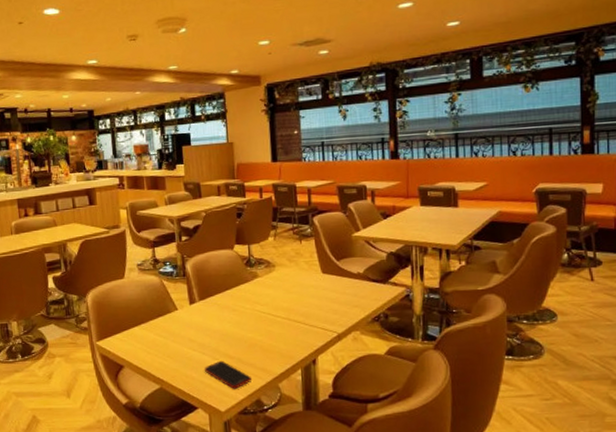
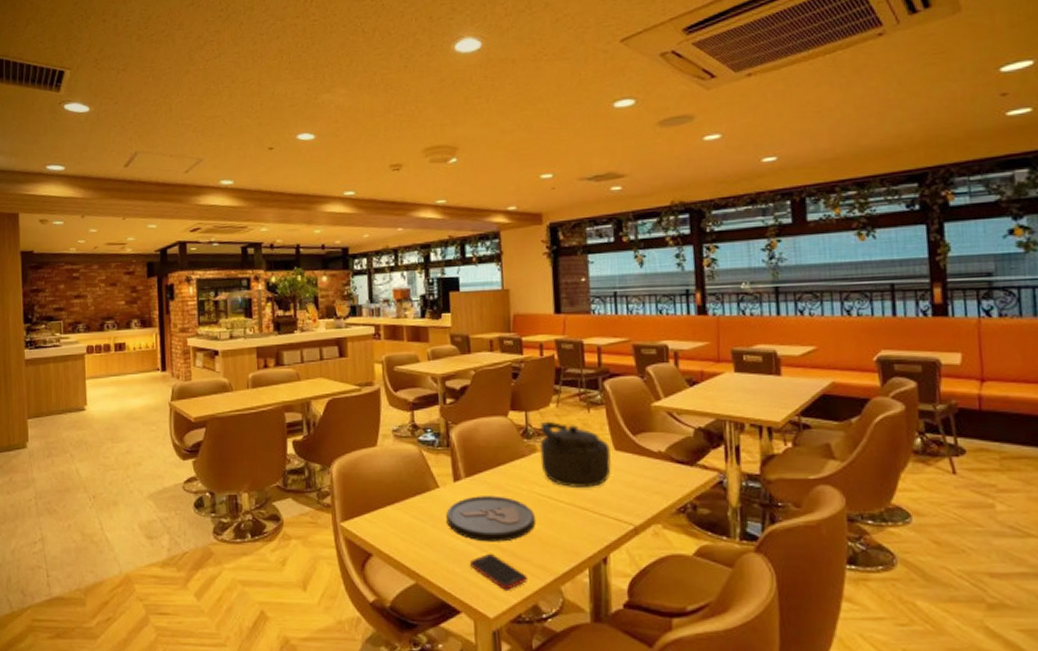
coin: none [184,314,258,352] -> present [446,496,536,542]
kettle: none [260,251,319,305] -> present [539,421,611,487]

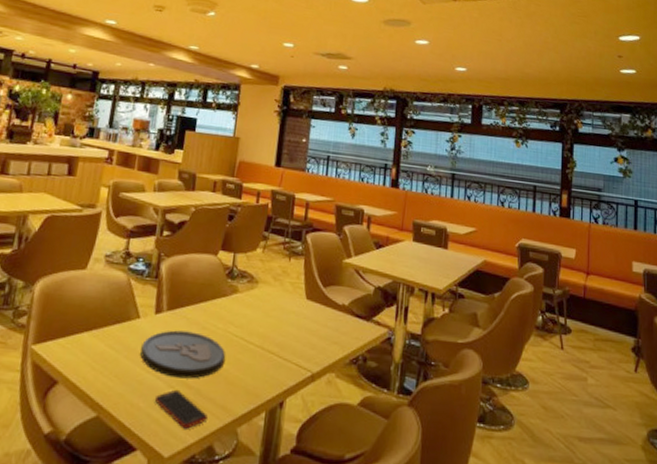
kettle: present [539,421,611,487] -> none [239,264,303,332]

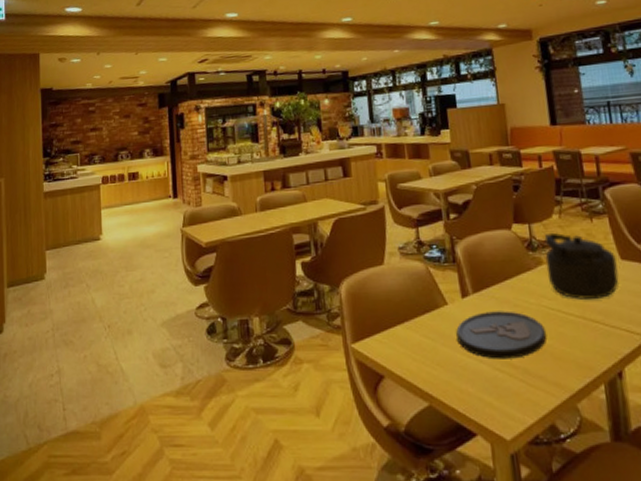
cell phone: present [154,389,208,429] -> none [482,371,542,410]
kettle: none [239,264,303,332] -> present [544,232,619,300]

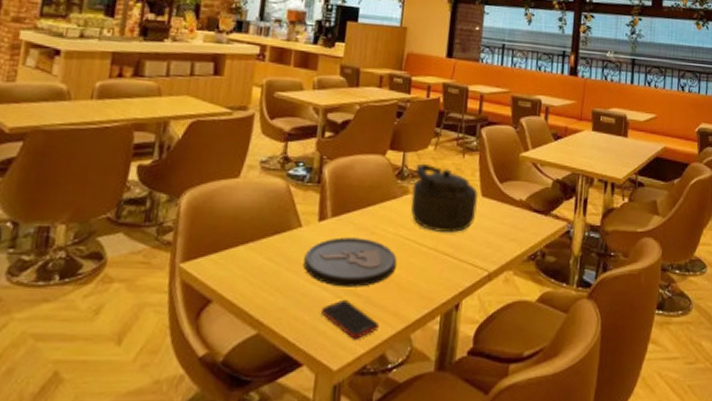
cell phone: none [482,371,542,410] -> present [320,299,379,339]

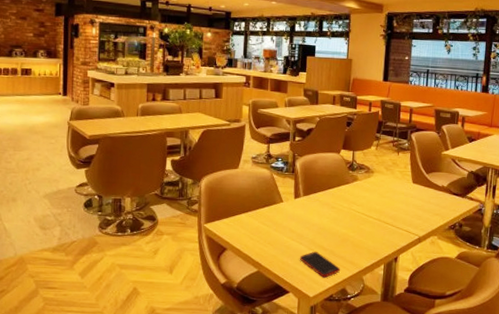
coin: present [303,237,397,287] -> none [286,210,351,244]
kettle: present [410,163,478,232] -> none [359,159,410,208]

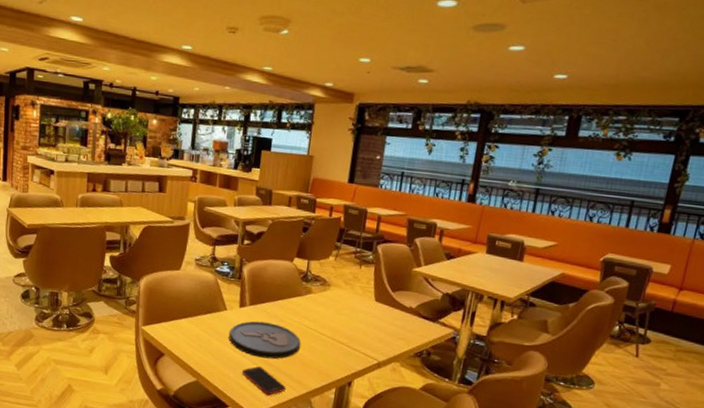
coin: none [286,210,351,244] -> present [229,321,301,359]

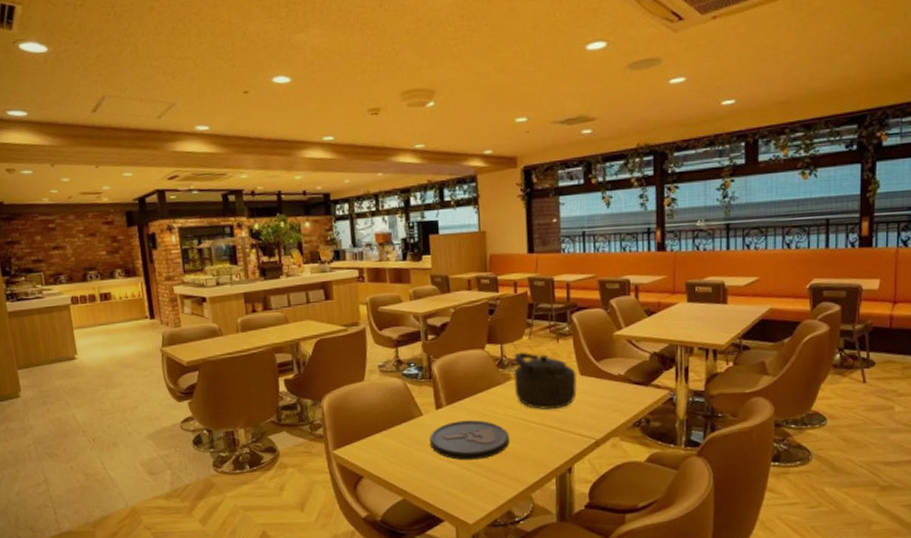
cell phone: present [241,366,286,396] -> none [451,469,502,500]
kettle: none [313,270,372,328] -> present [513,351,577,410]

